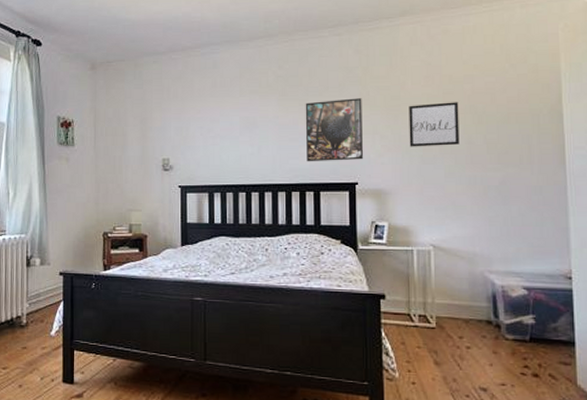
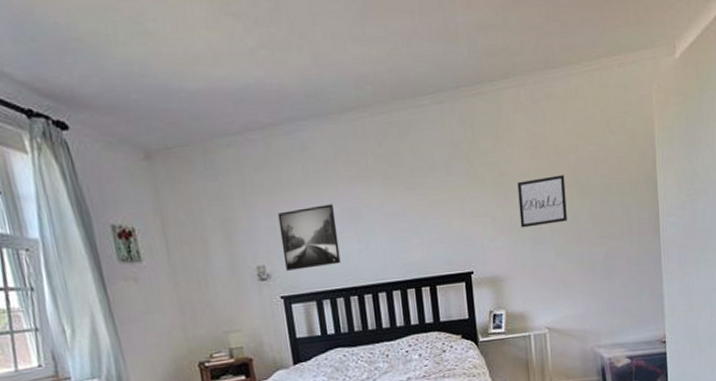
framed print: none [186,113,234,165] -> present [277,204,341,271]
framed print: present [305,98,364,162] -> none [411,177,477,255]

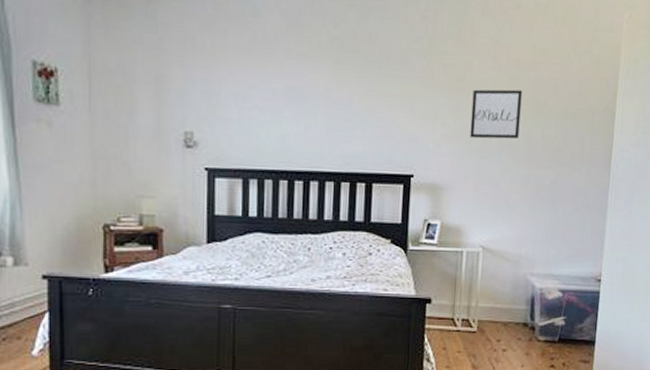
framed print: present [277,204,341,271] -> none [215,78,278,144]

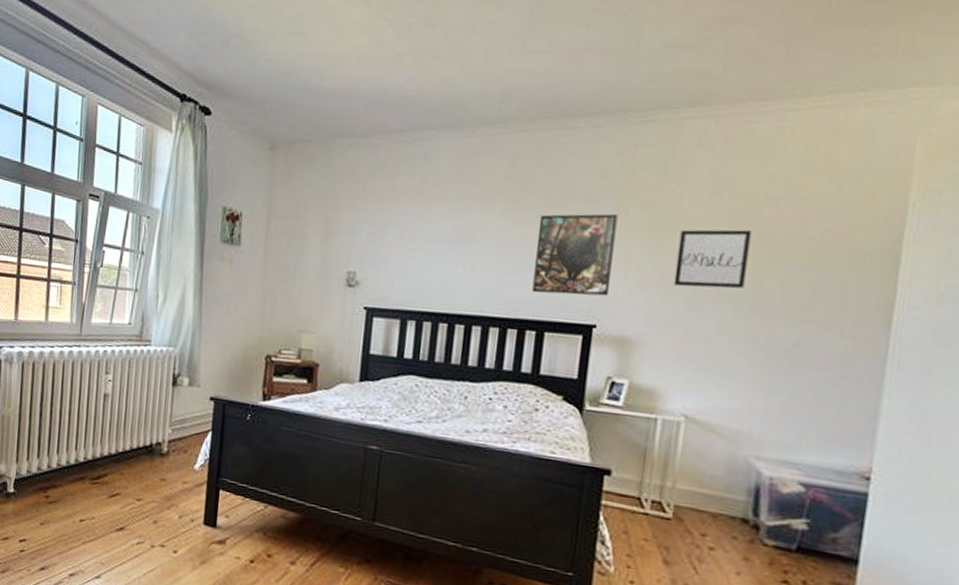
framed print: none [360,74,425,149] -> present [532,213,618,296]

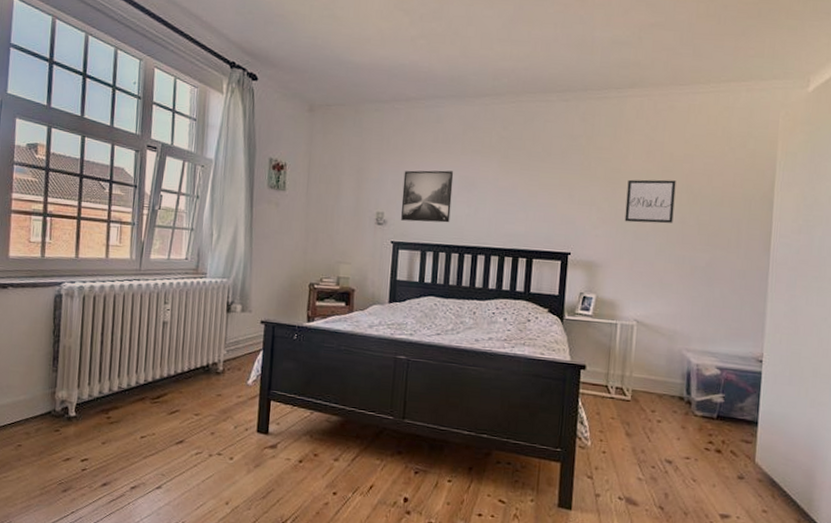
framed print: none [377,219,445,286] -> present [401,170,454,223]
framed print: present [532,213,618,296] -> none [522,167,583,230]

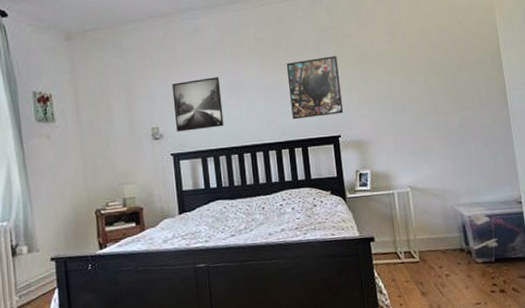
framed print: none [522,167,583,230] -> present [286,56,344,120]
wall art: present [624,179,676,224] -> none [378,55,423,99]

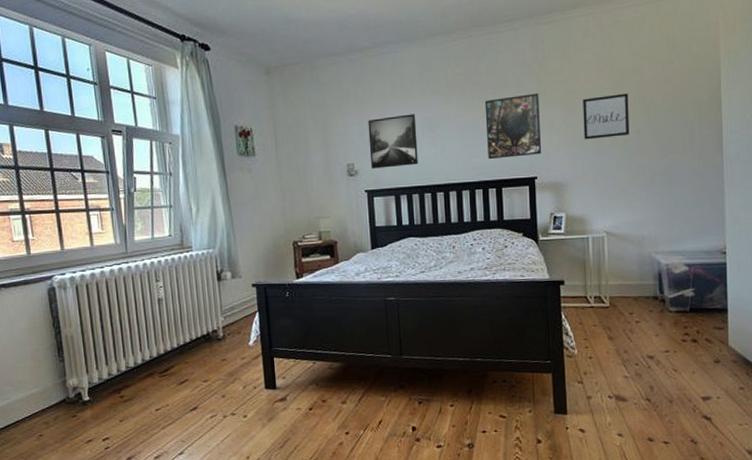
wall art: none [378,55,423,99] -> present [583,93,630,140]

